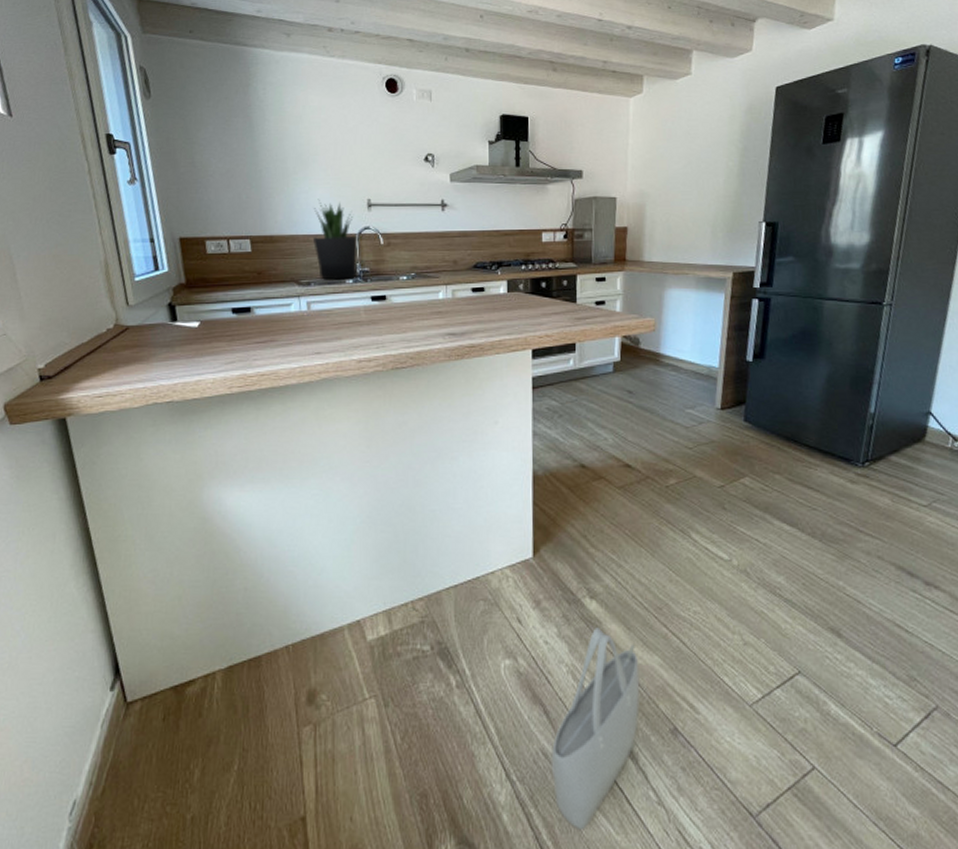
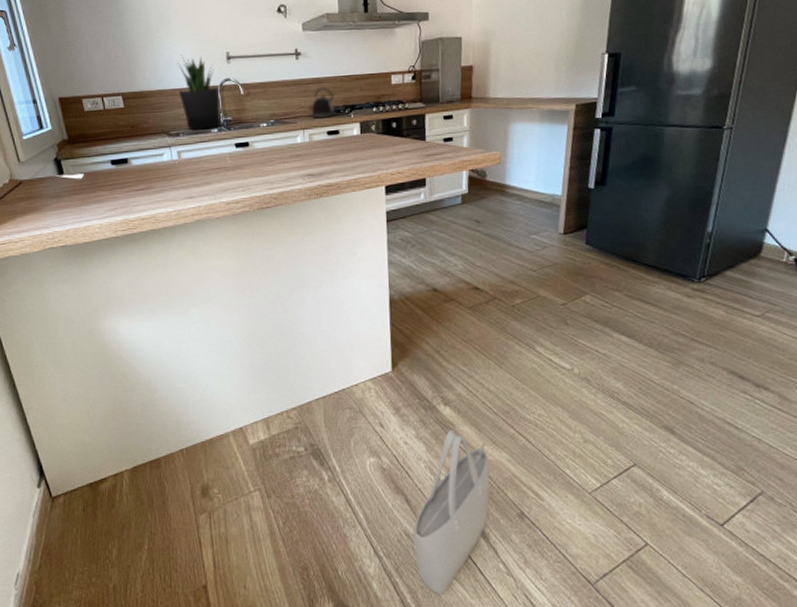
kettle: none [455,241,482,275] -> present [310,87,336,120]

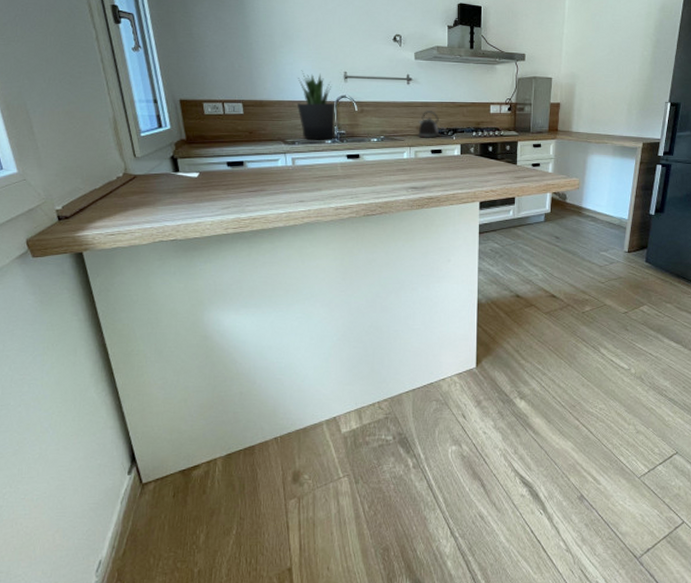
shopping bag: present [412,430,491,596] -> none [486,421,556,572]

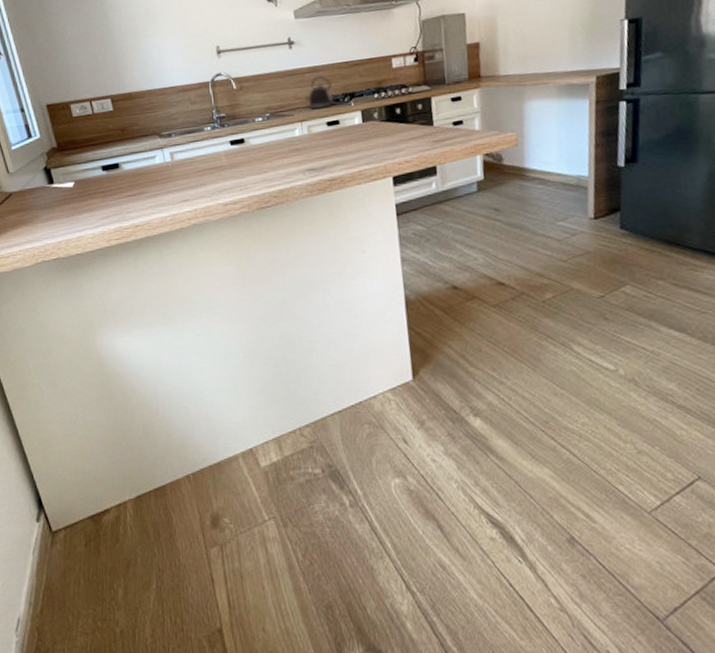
planter: present [296,70,335,140] -> none [166,52,214,130]

